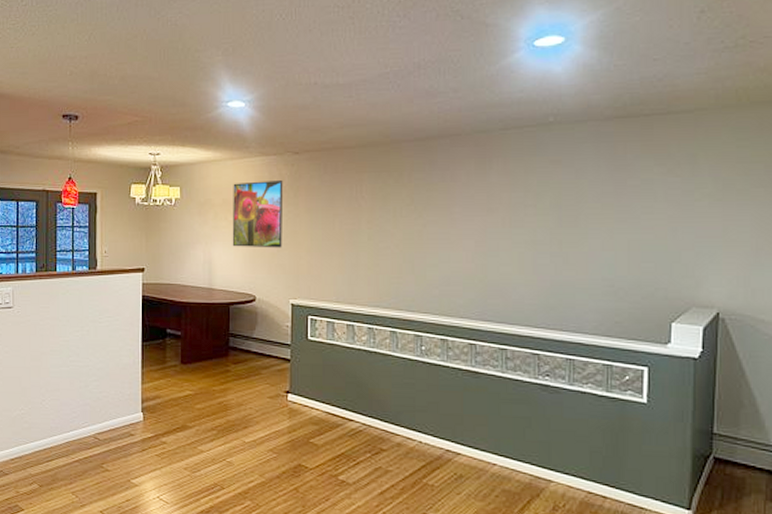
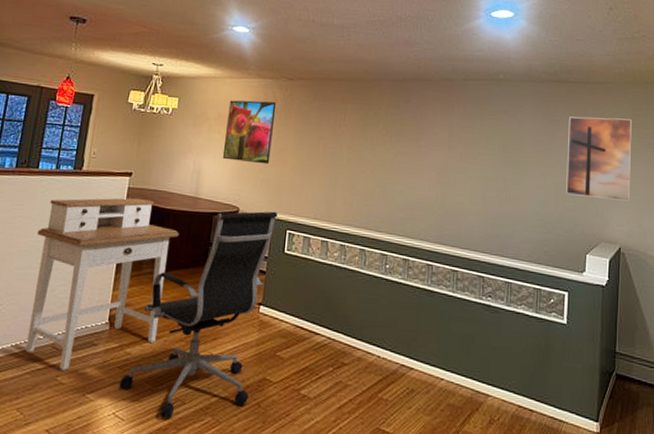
desk: none [64,293,198,459] -> present [25,197,179,371]
office chair: none [160,297,297,502] -> present [119,211,278,418]
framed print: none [642,153,734,256] -> present [566,116,632,201]

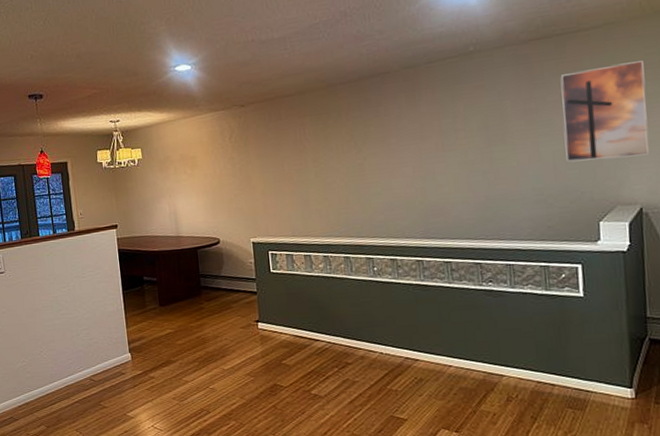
desk: present [25,197,179,371] -> none [53,245,172,397]
office chair: present [119,211,278,418] -> none [151,236,264,426]
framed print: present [222,100,277,164] -> none [188,132,239,197]

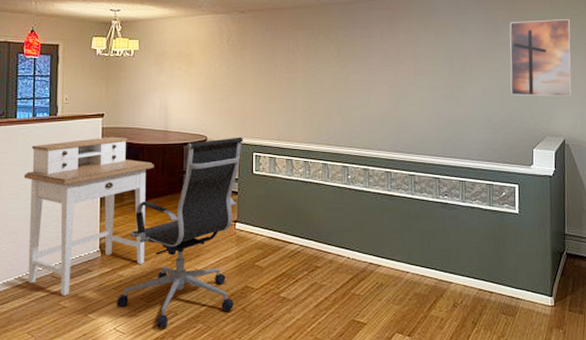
desk: none [53,245,172,397] -> present [23,136,154,296]
office chair: none [151,236,264,426] -> present [116,136,243,329]

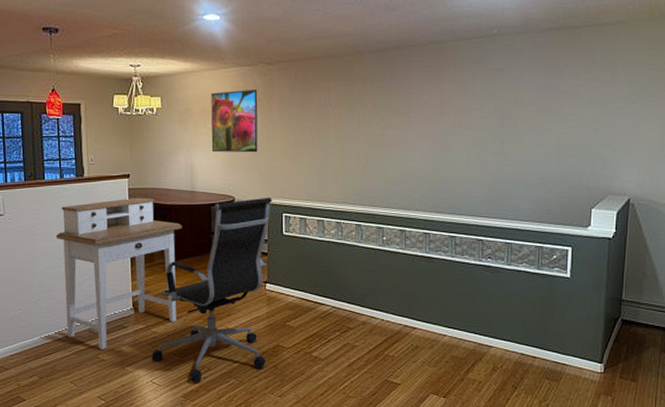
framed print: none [186,35,232,94] -> present [211,90,258,153]
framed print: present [509,19,572,96] -> none [570,61,647,151]

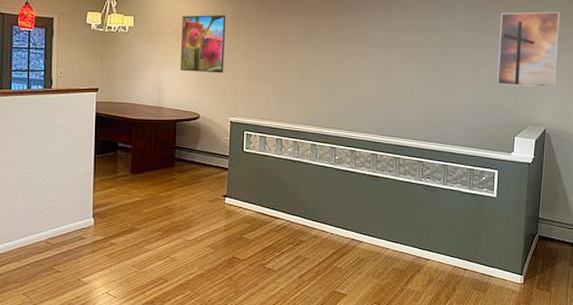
desk: present [55,197,182,349] -> none [18,110,147,261]
office chair: present [151,197,272,382] -> none [109,115,235,294]
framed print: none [570,61,647,151] -> present [497,12,560,88]

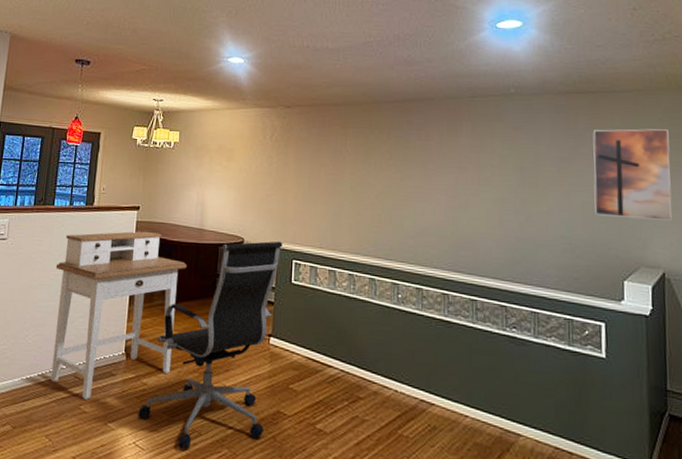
desk: none [18,110,147,261] -> present [51,231,187,400]
office chair: none [109,115,235,294] -> present [138,241,283,449]
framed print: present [180,15,226,74] -> none [224,130,275,194]

